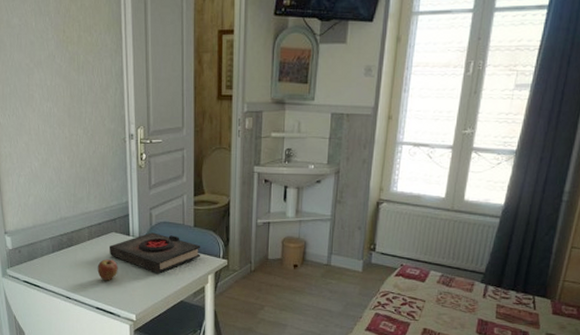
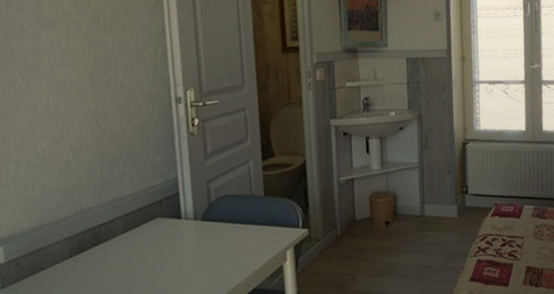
fruit: present [97,259,118,280] -> none [137,252,167,282]
book: present [109,232,201,274] -> none [152,210,276,260]

